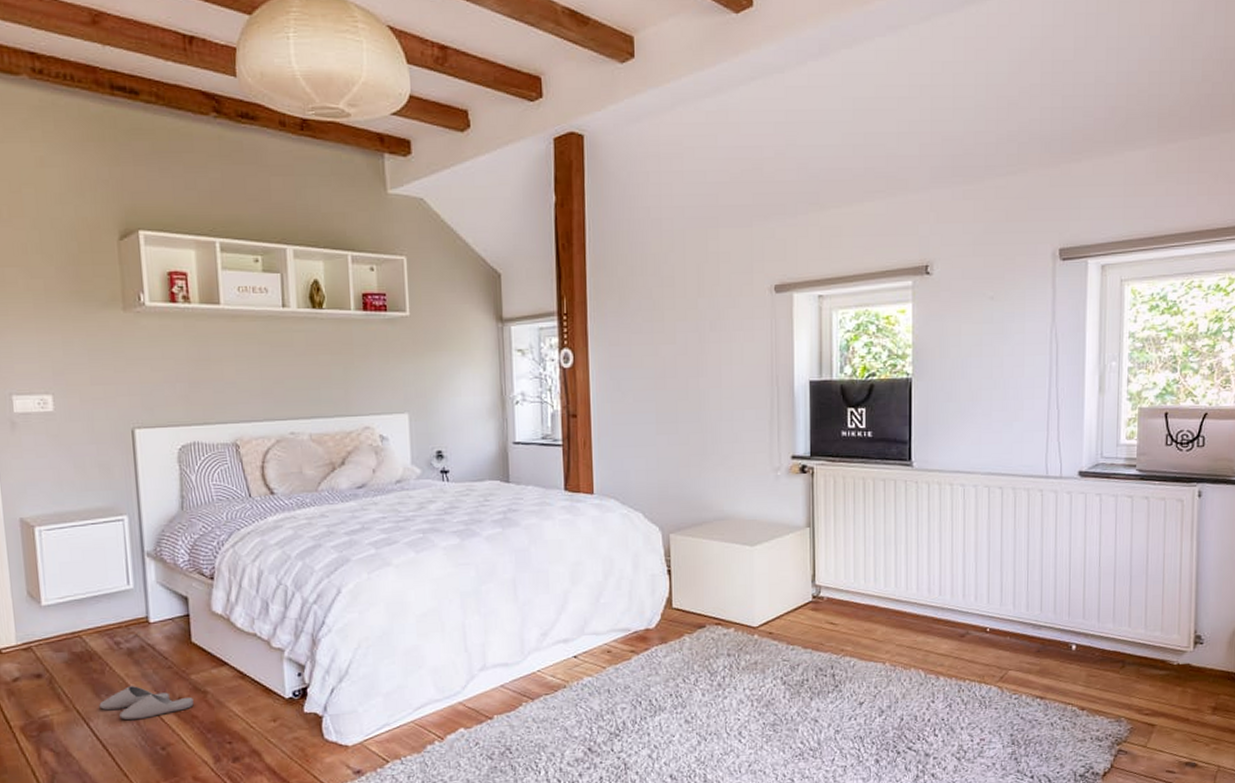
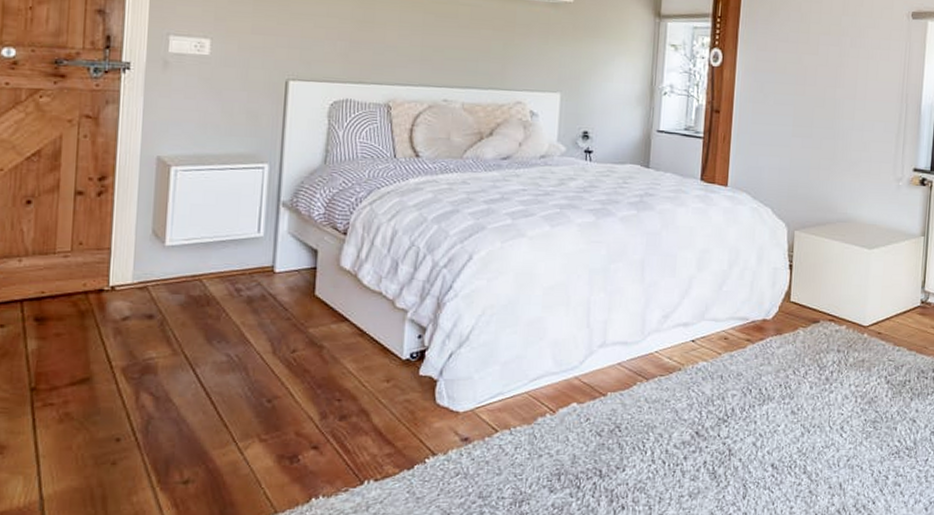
slippers: present [99,686,194,721] -> none [209,335,308,370]

